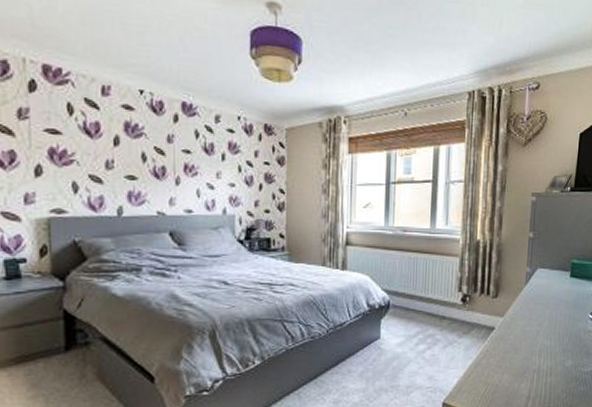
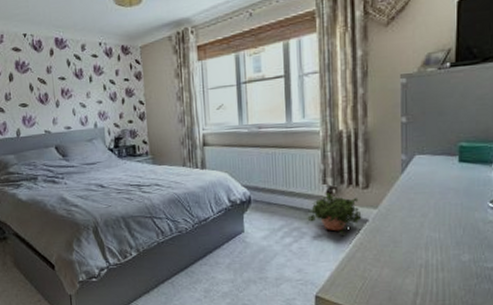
potted plant: none [441,300,490,342] -> present [307,192,362,235]

